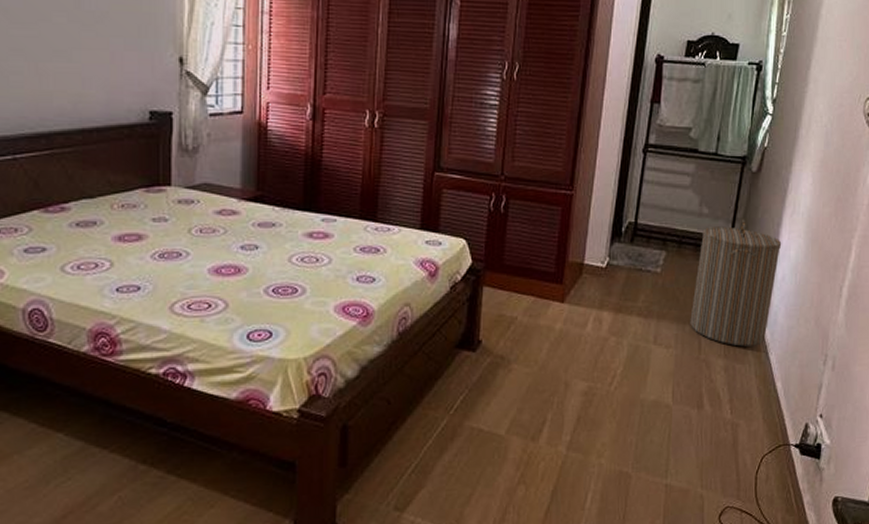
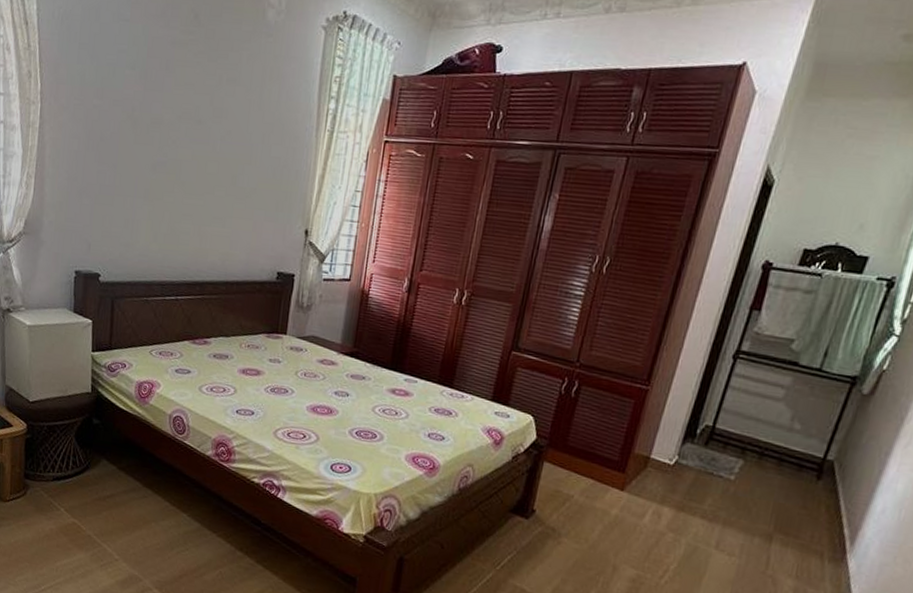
laundry hamper: present [690,219,782,347] -> none [760,442,888,575]

